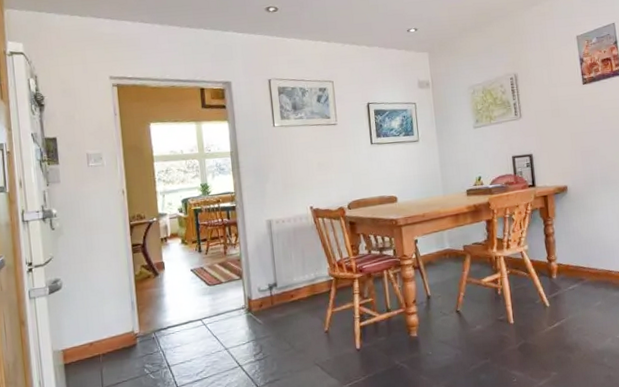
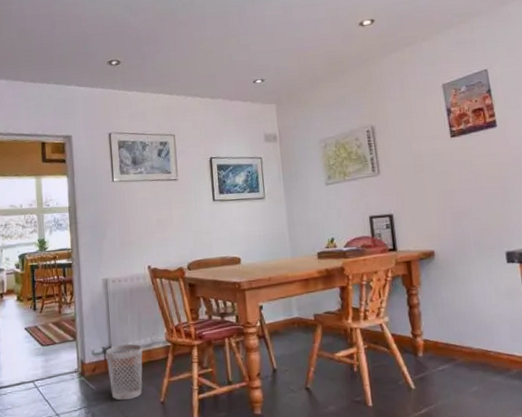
wastebasket: none [272,279,308,332] -> present [106,344,143,401]

